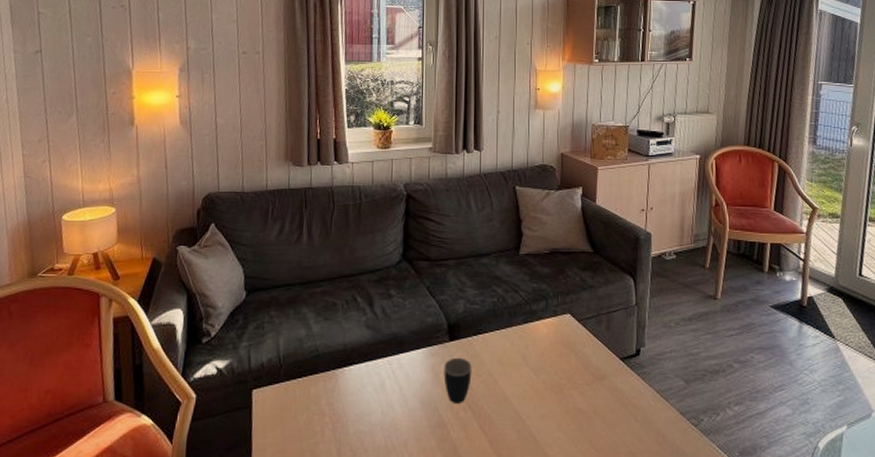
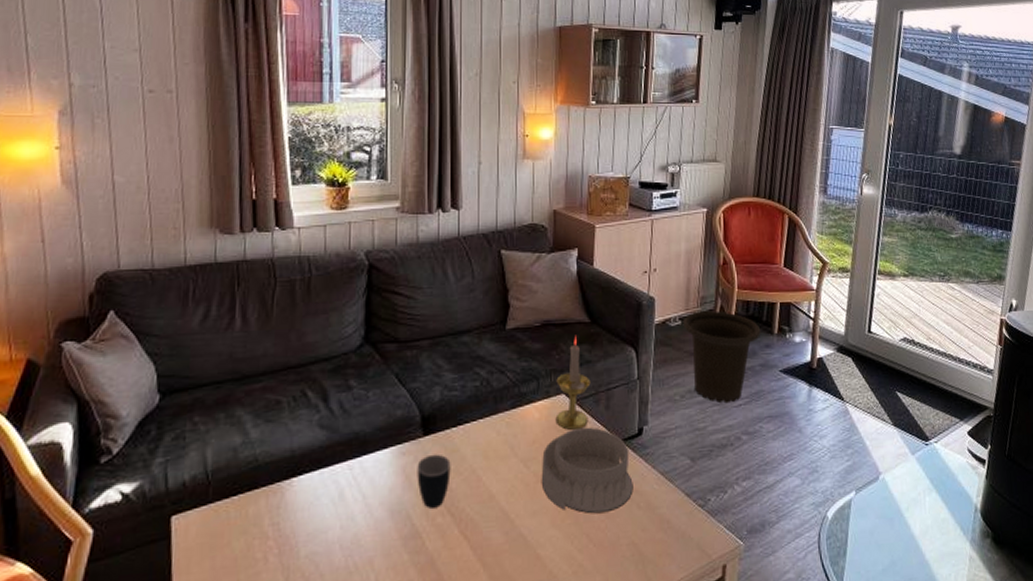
architectural model: none [549,344,632,422] -> present [541,427,633,514]
candlestick: none [562,264,593,346] -> present [555,336,591,430]
basket: none [677,247,752,333] -> present [682,311,761,404]

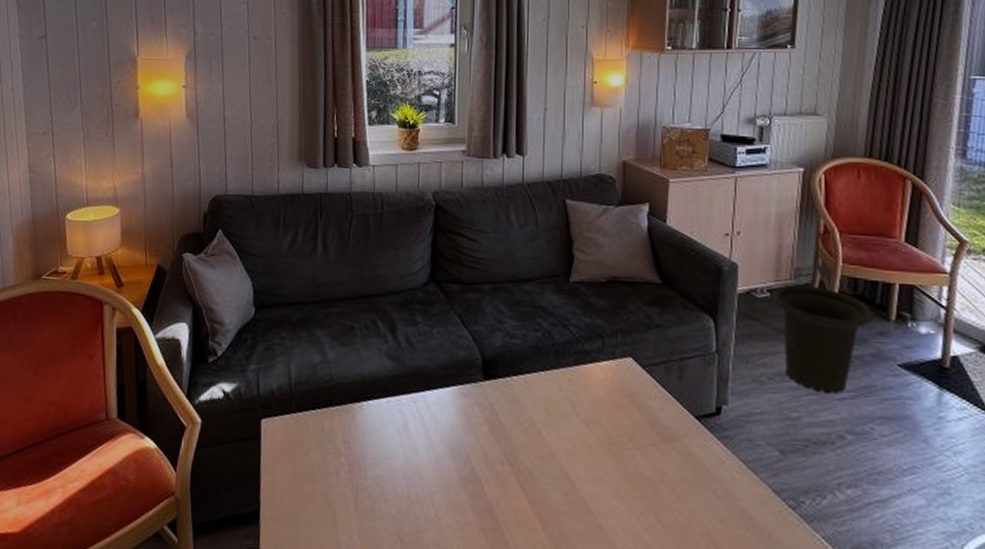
mug: present [417,454,451,508] -> none [477,399,511,455]
architectural model: present [541,427,633,514] -> none [604,396,709,494]
candlestick: present [555,336,591,430] -> none [621,297,661,398]

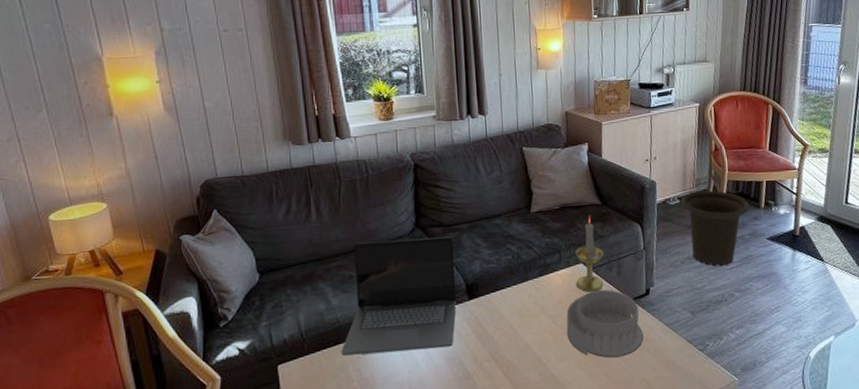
laptop: none [331,289,473,436] -> present [341,236,456,356]
architectural model: none [604,396,709,494] -> present [566,289,644,358]
candlestick: none [621,297,661,398] -> present [575,216,604,292]

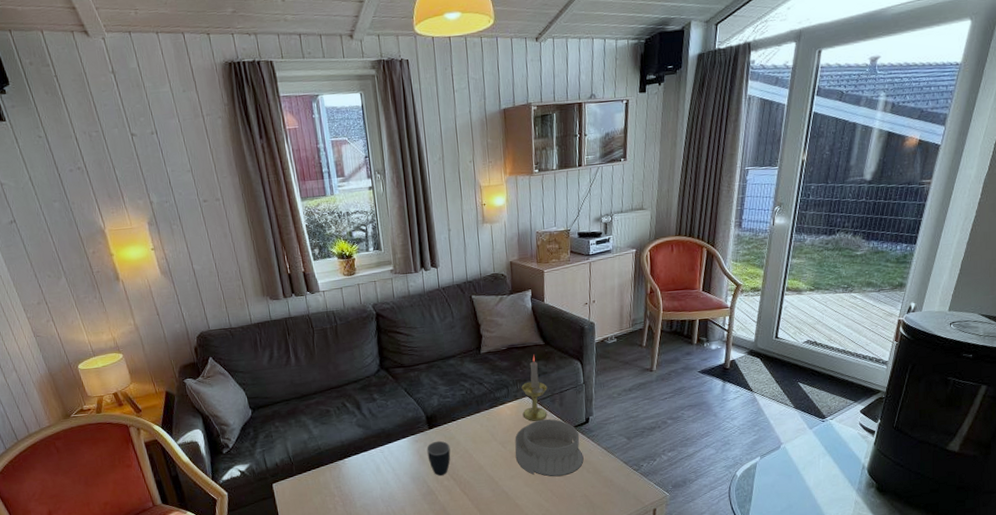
laptop: present [341,236,456,356] -> none [323,375,419,476]
mug: none [465,313,493,356] -> present [426,440,451,476]
basket: present [681,190,750,267] -> none [618,329,683,398]

